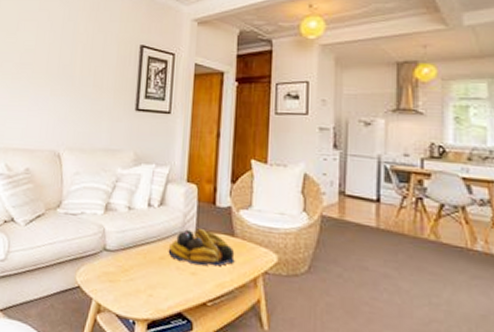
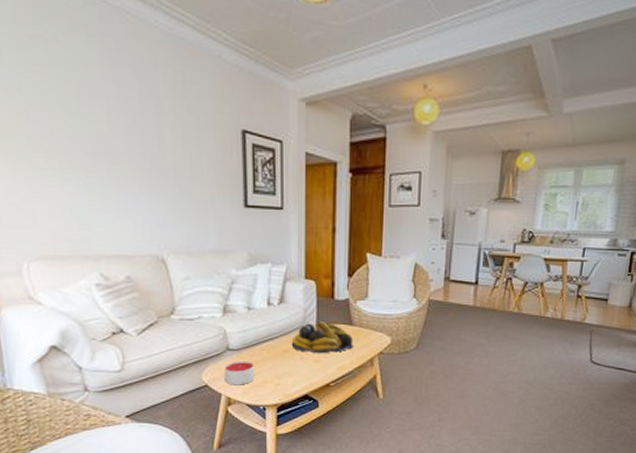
candle: none [97,263,129,292] -> present [224,361,255,385]

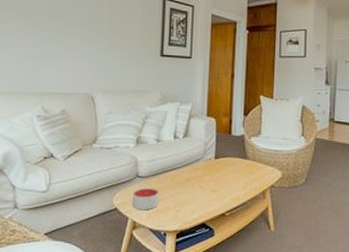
fruit bowl: present [291,322,353,353] -> none [192,155,248,184]

